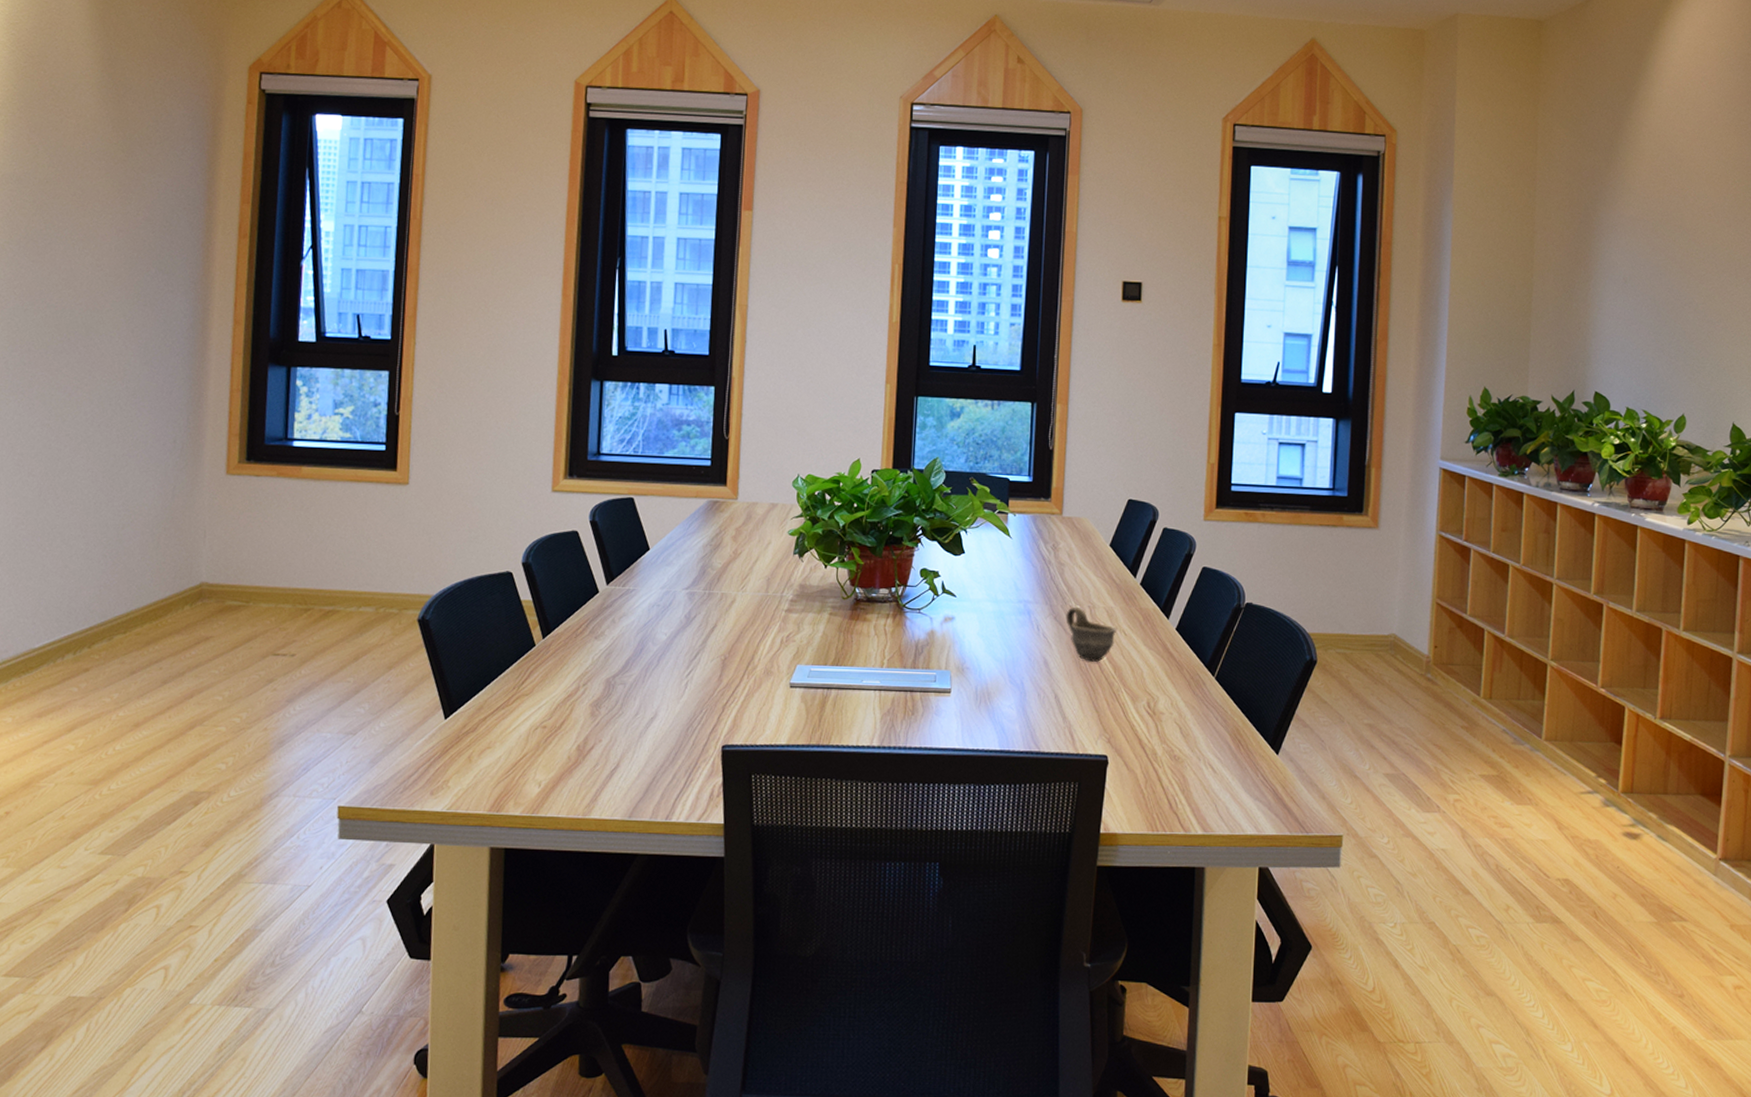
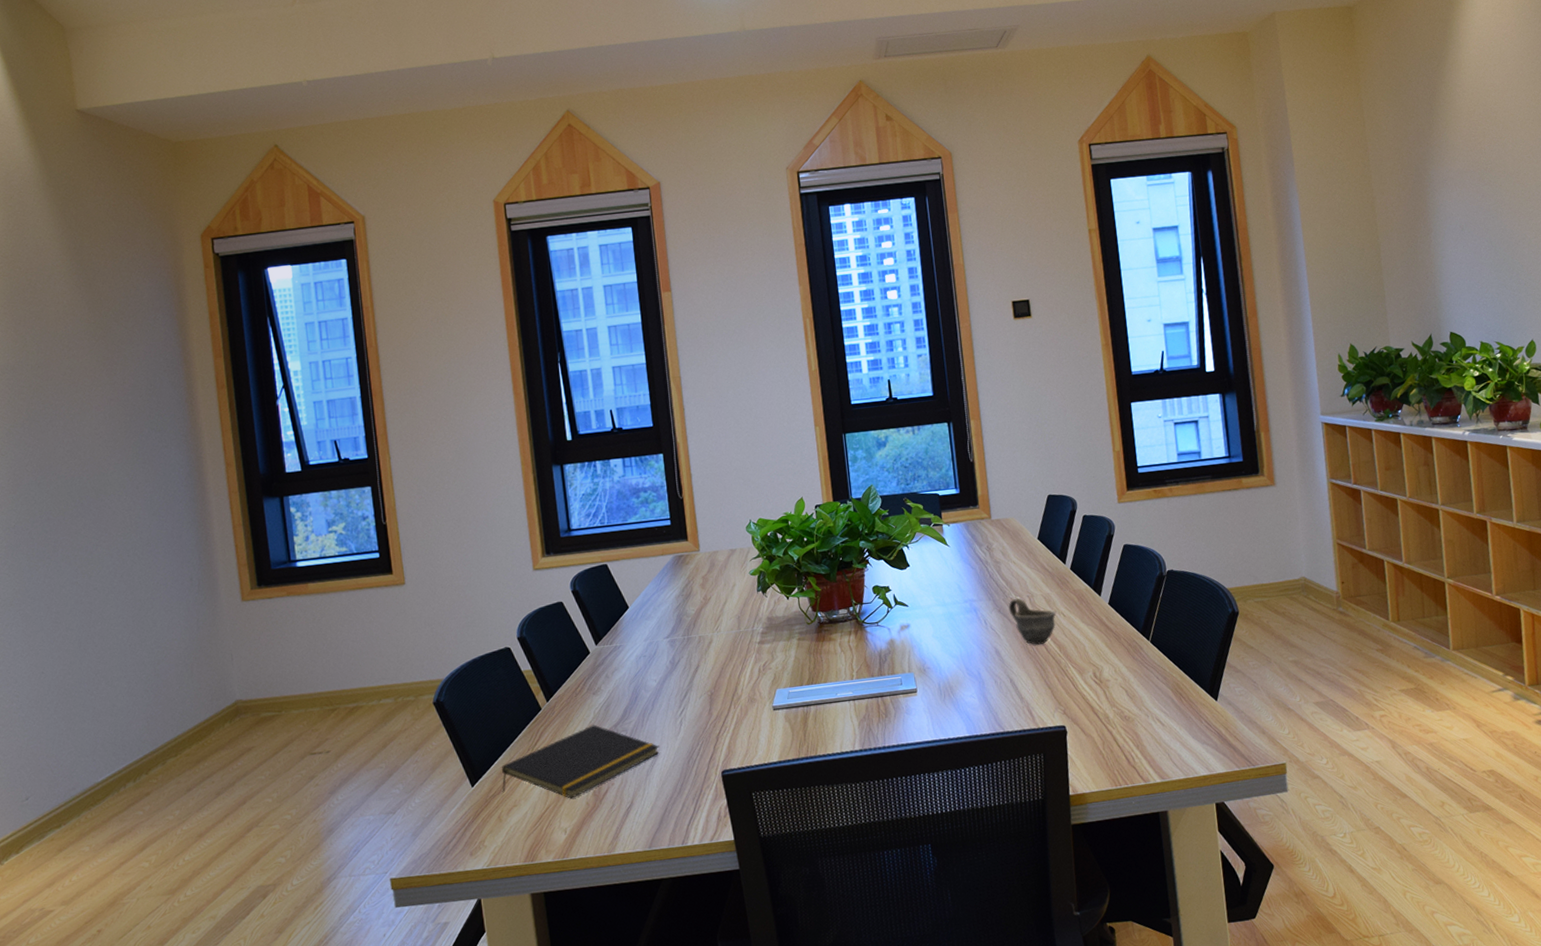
notepad: none [477,672,658,750] -> present [502,724,659,799]

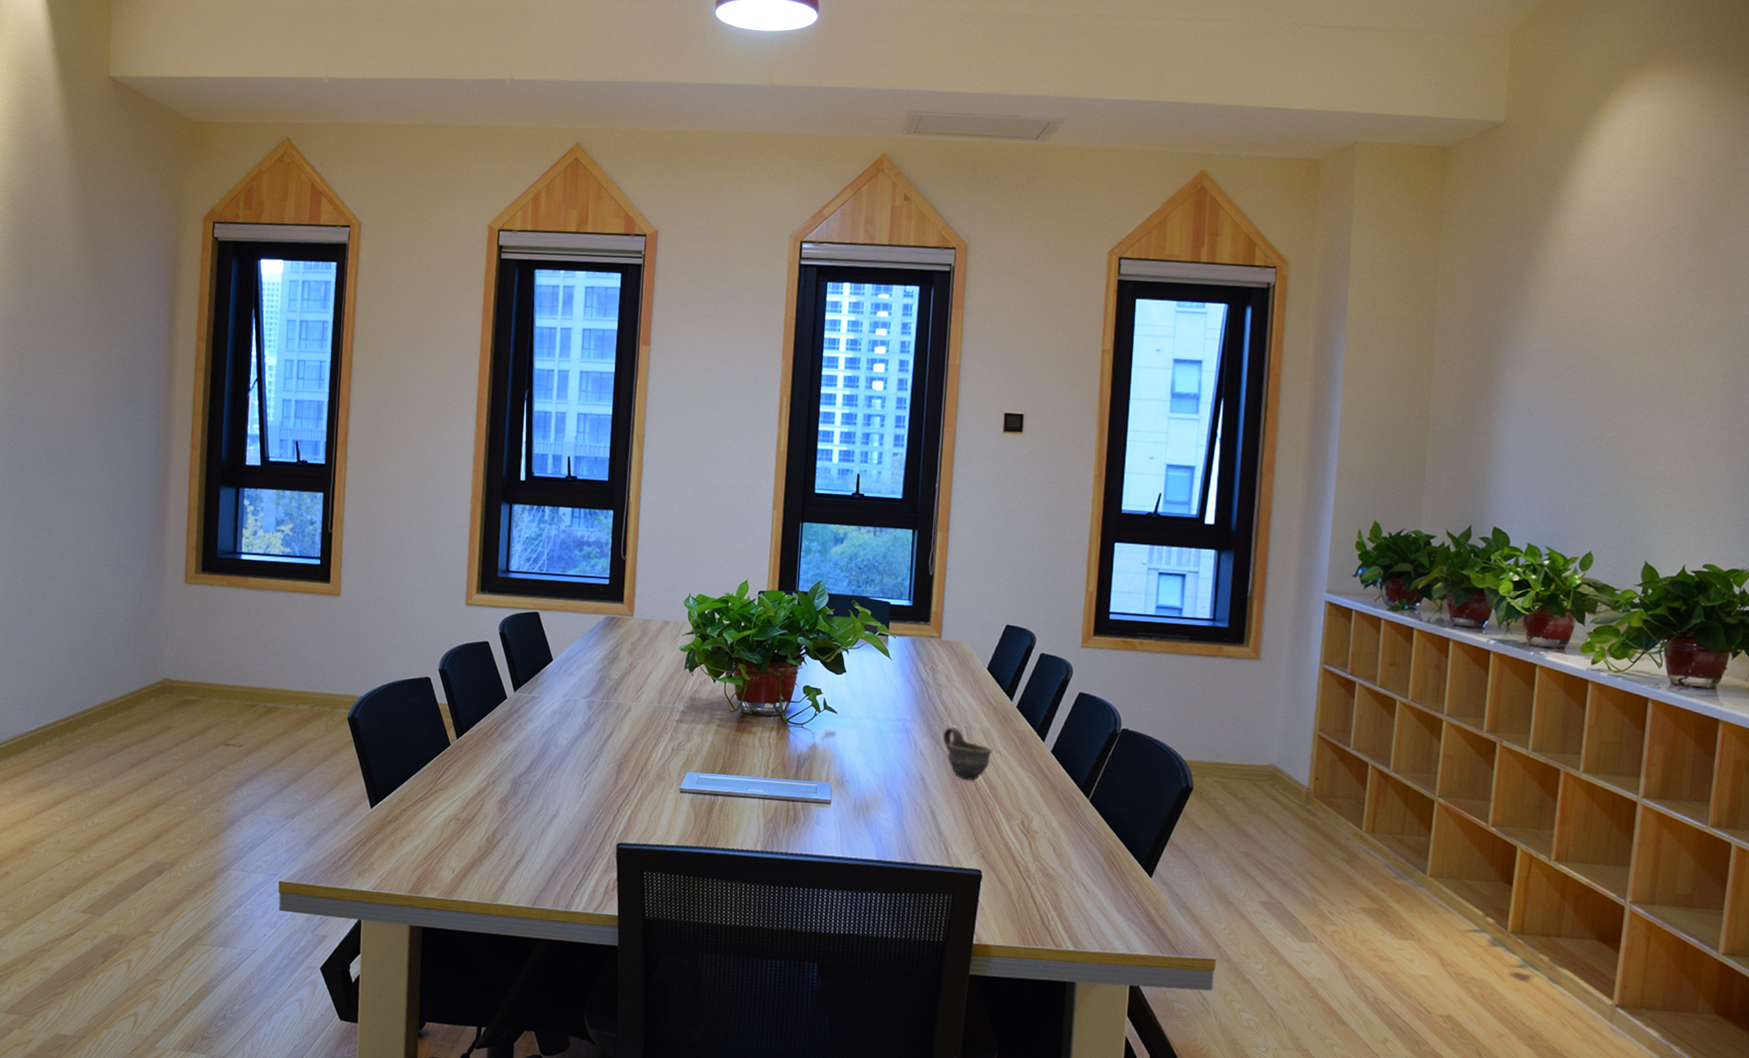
notepad: present [502,724,659,799] -> none [399,771,560,840]

